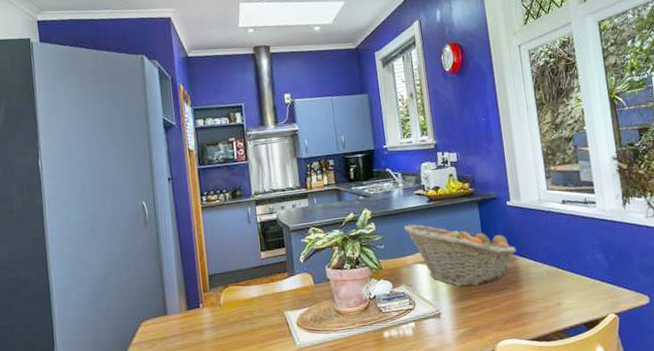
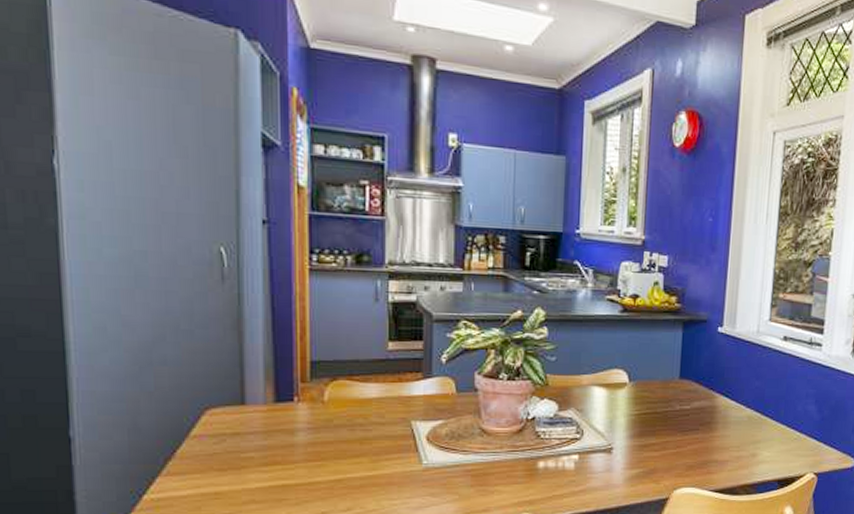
fruit basket: present [404,224,517,287] -> none [585,335,718,421]

